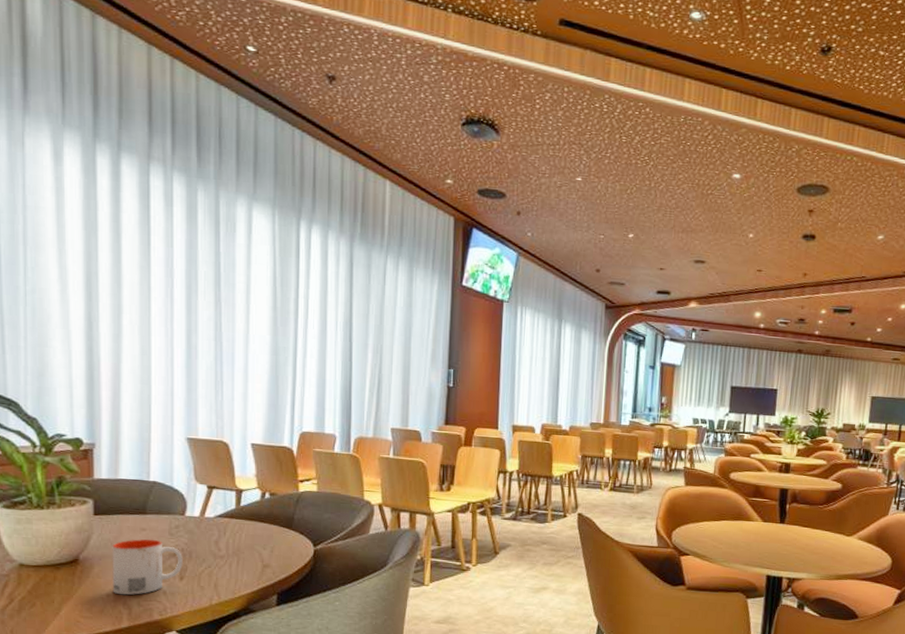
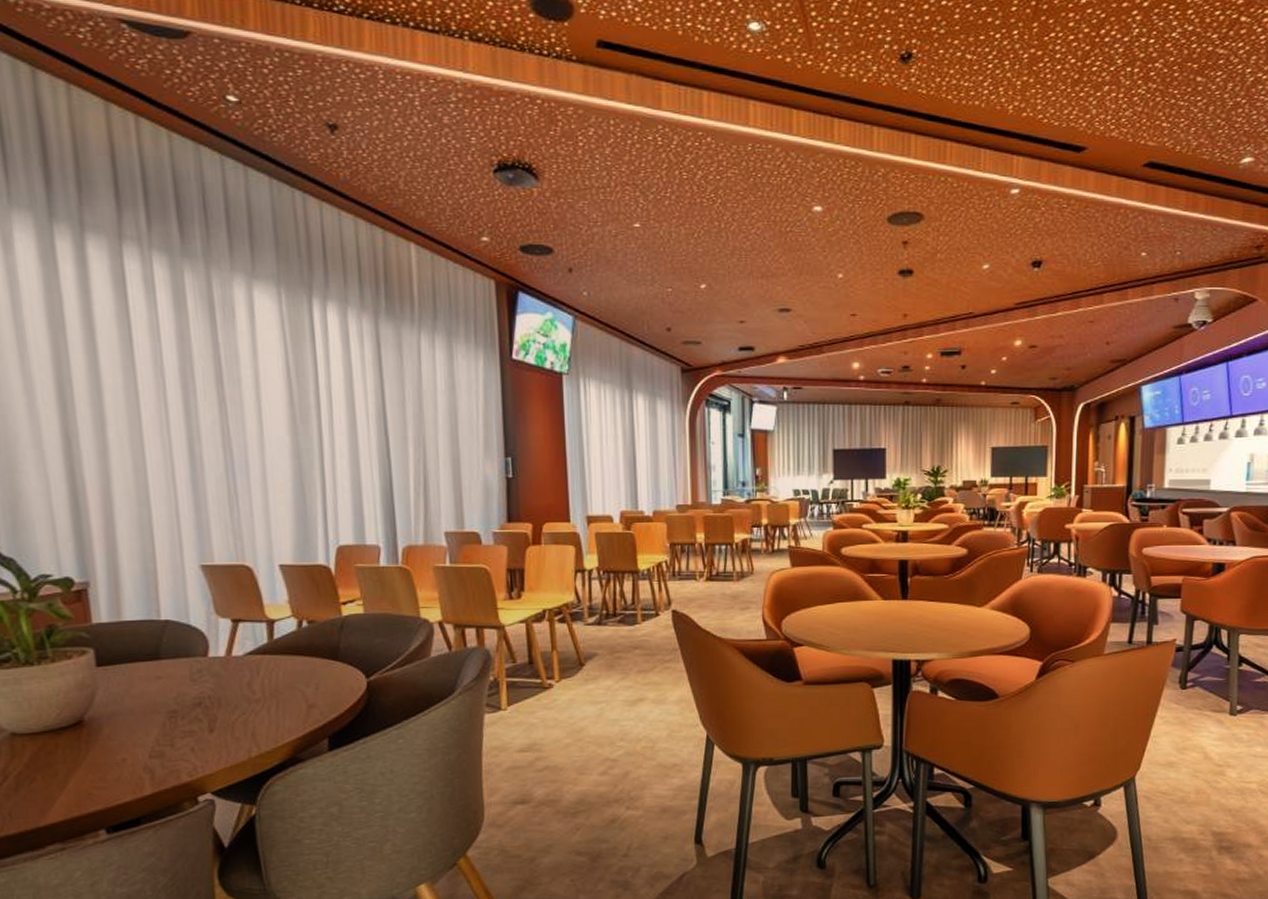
mug: present [112,539,183,595] -> none [122,688,211,758]

